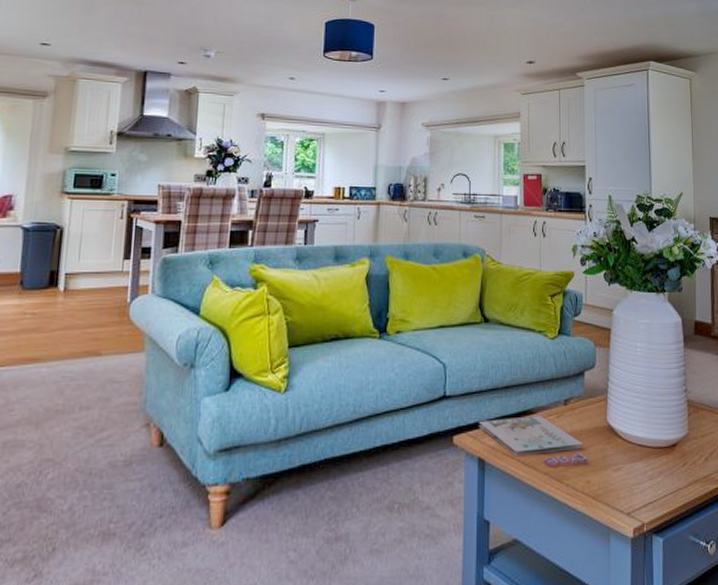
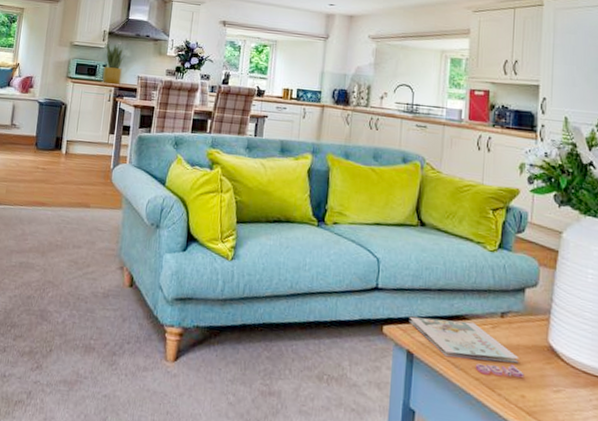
planter: none [111,147,140,200] -> present [102,44,125,87]

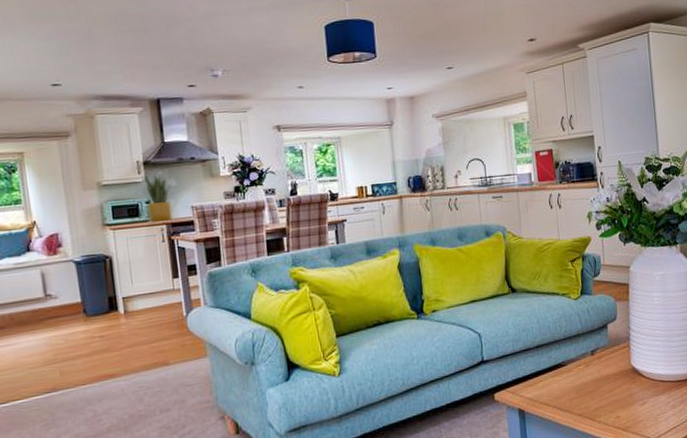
magazine: present [408,316,524,378] -> none [515,367,617,409]

